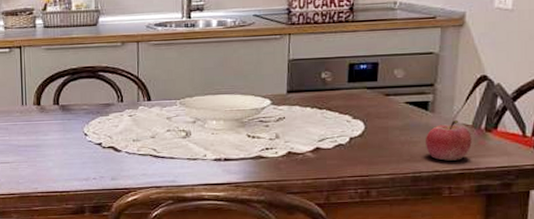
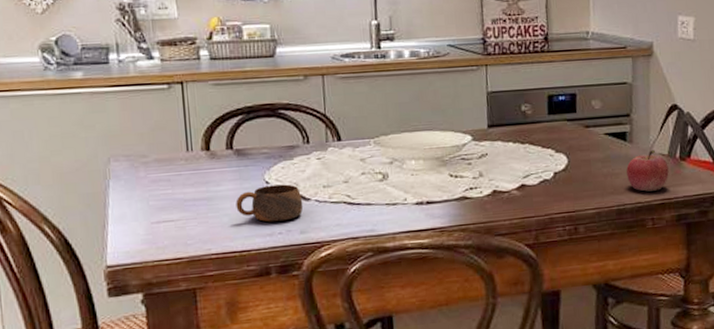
cup: none [59,136,115,169] -> present [235,184,304,222]

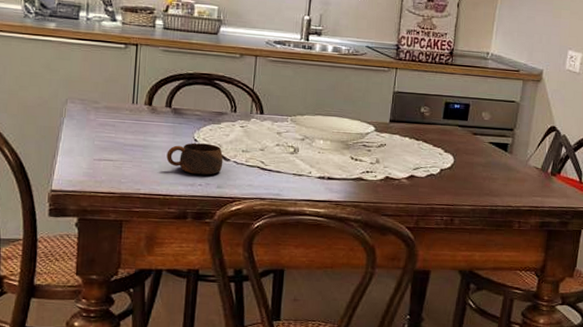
fruit: present [626,150,669,192] -> none [503,163,540,198]

